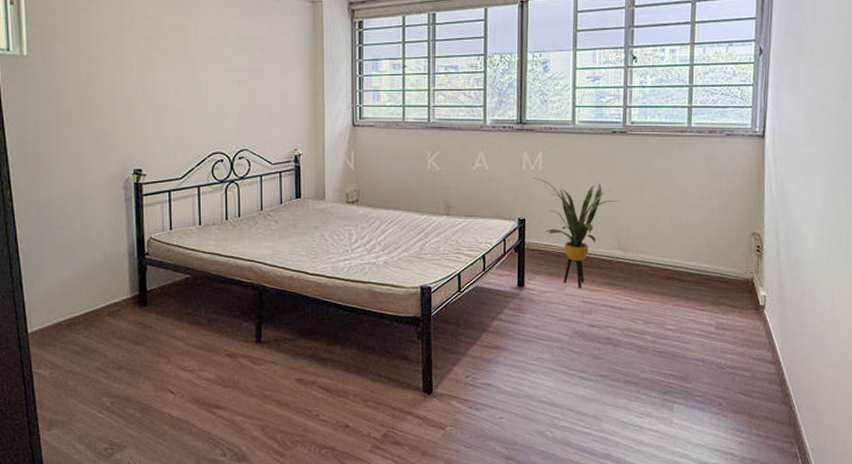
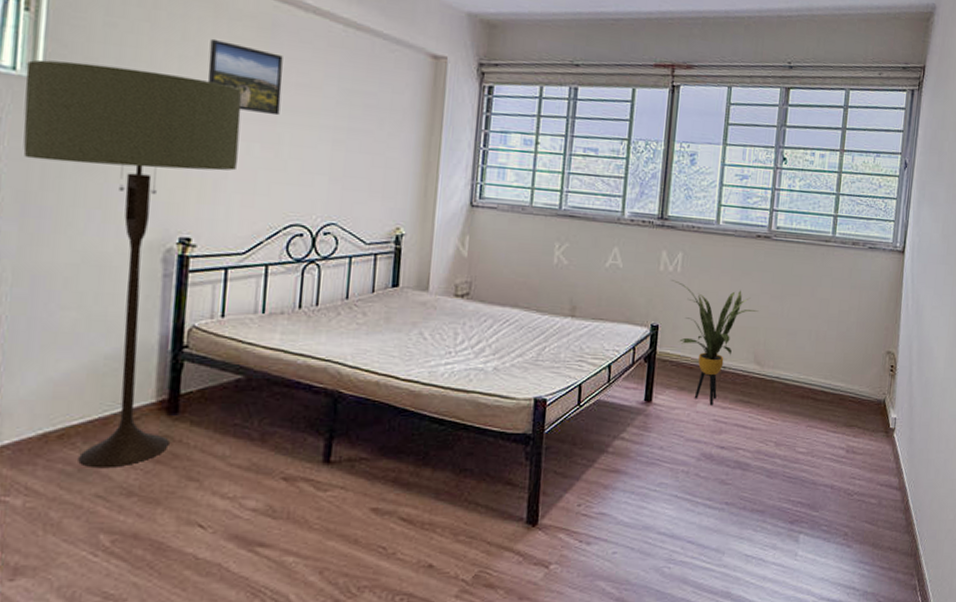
floor lamp: none [16,40,169,348] -> present [23,59,242,469]
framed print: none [140,8,196,65] -> present [207,38,283,116]

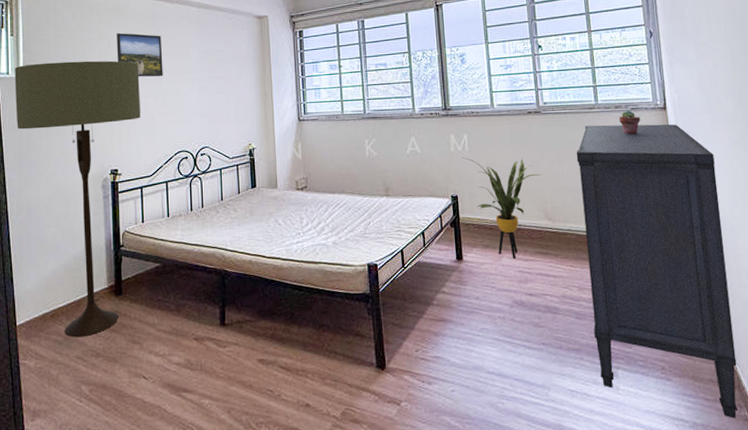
dresser: none [780,260,941,587] -> present [576,124,739,419]
potted succulent: none [853,249,876,277] -> present [618,110,640,135]

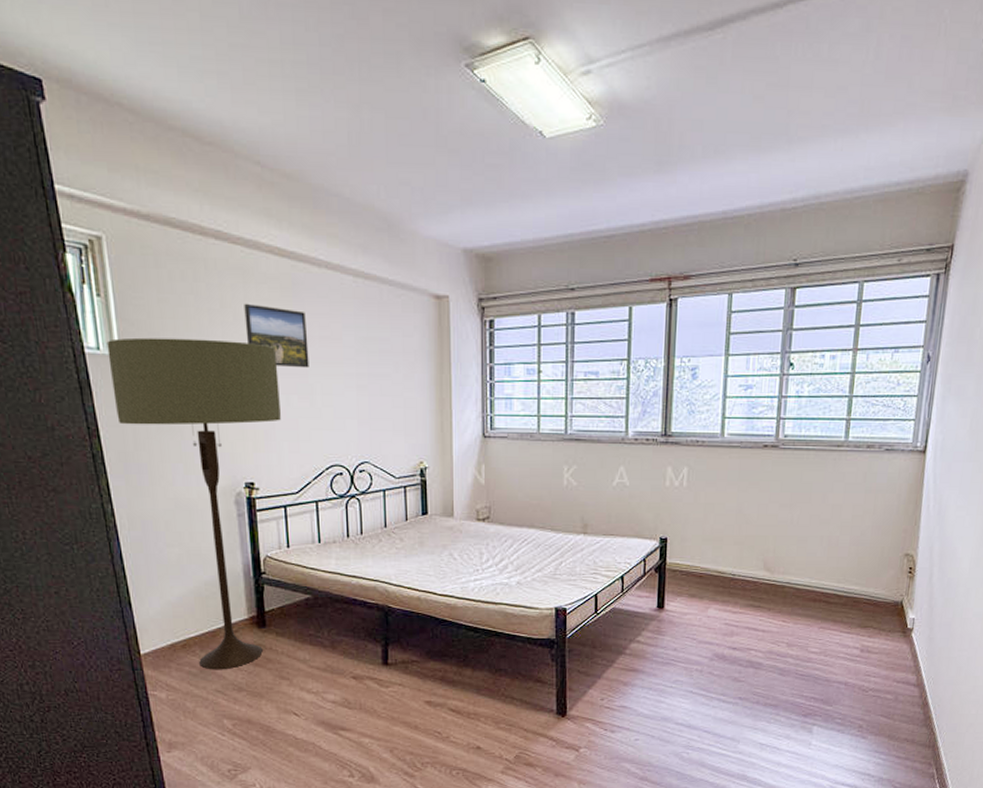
house plant: present [462,157,541,259] -> none [678,494,767,610]
dresser: present [576,124,739,419] -> none [794,466,967,775]
potted succulent: present [618,110,640,135] -> none [868,452,893,480]

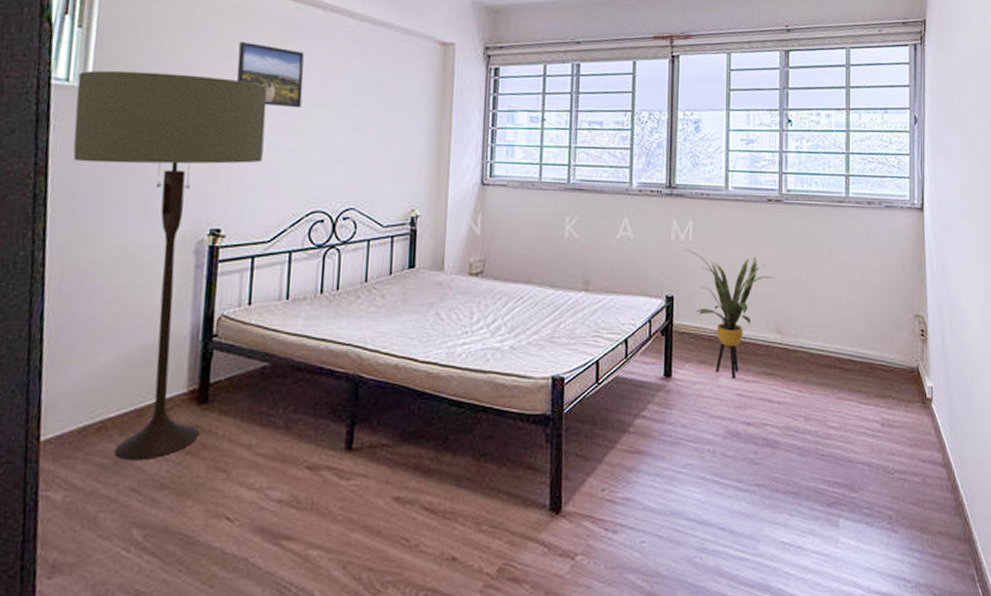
house plant: none [678,494,767,610] -> present [683,249,775,379]

